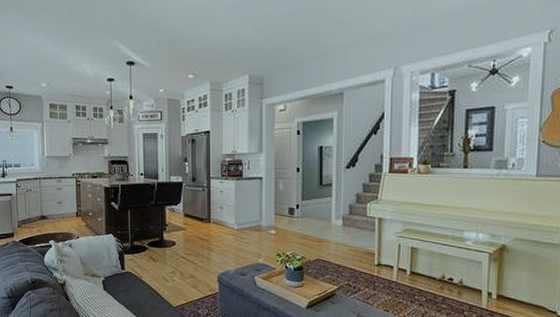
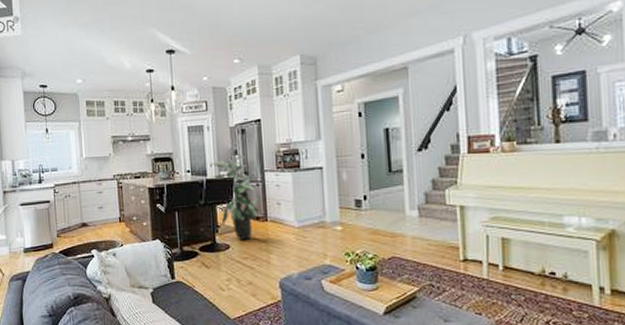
indoor plant: none [163,162,206,238] -> present [211,155,261,240]

